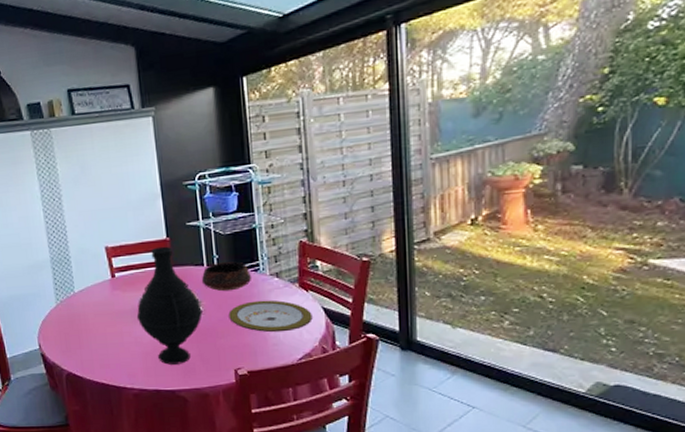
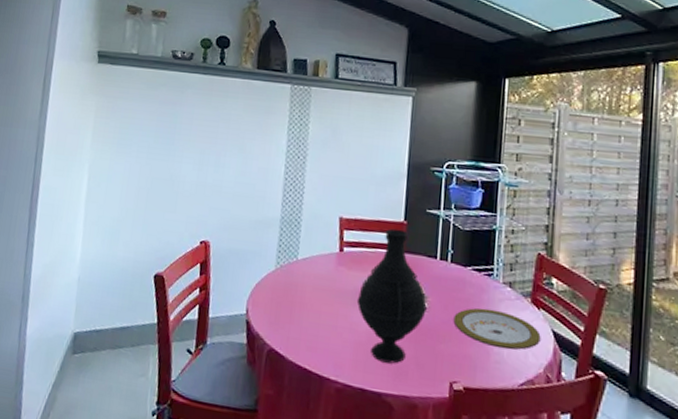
bowl: present [201,261,252,292] -> none [431,258,485,293]

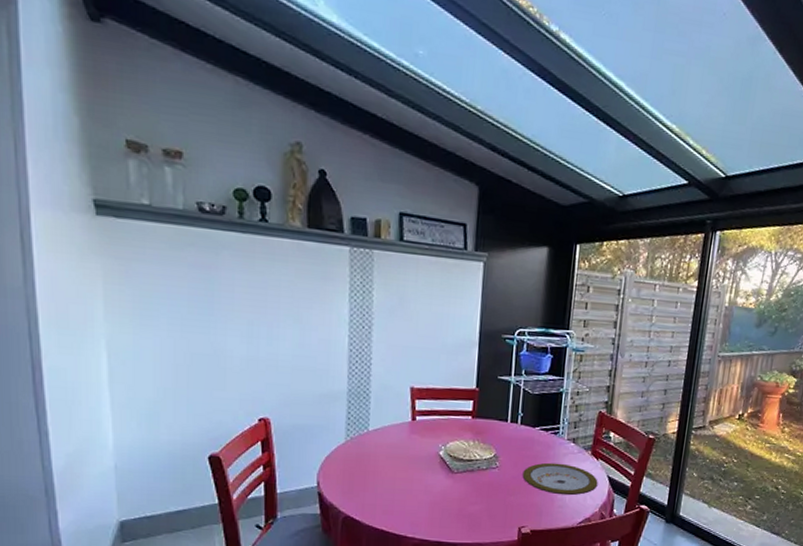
vase: present [356,228,427,364] -> none [431,396,498,517]

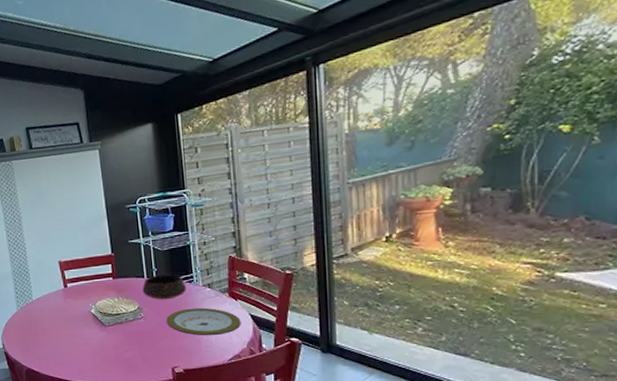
bowl: none [502,420,551,450] -> present [142,274,187,300]

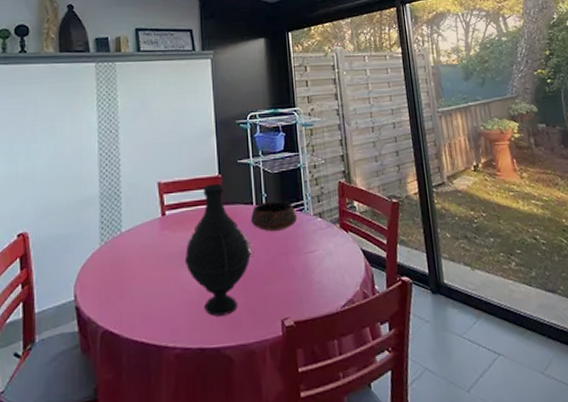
vase: none [86,260,143,363] -> present [184,183,251,317]
plate: present [166,307,241,336] -> none [276,241,353,277]

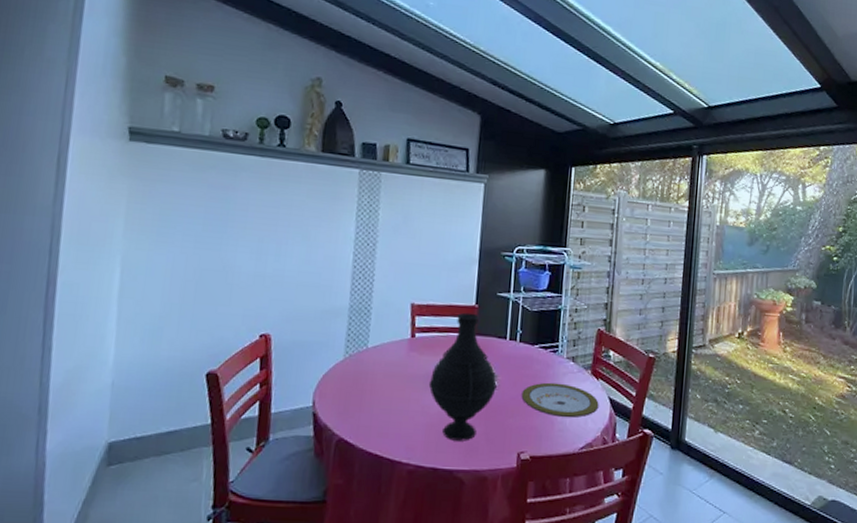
bowl: present [250,201,298,232] -> none [501,338,550,369]
plate: none [276,241,353,277] -> present [521,382,599,418]

